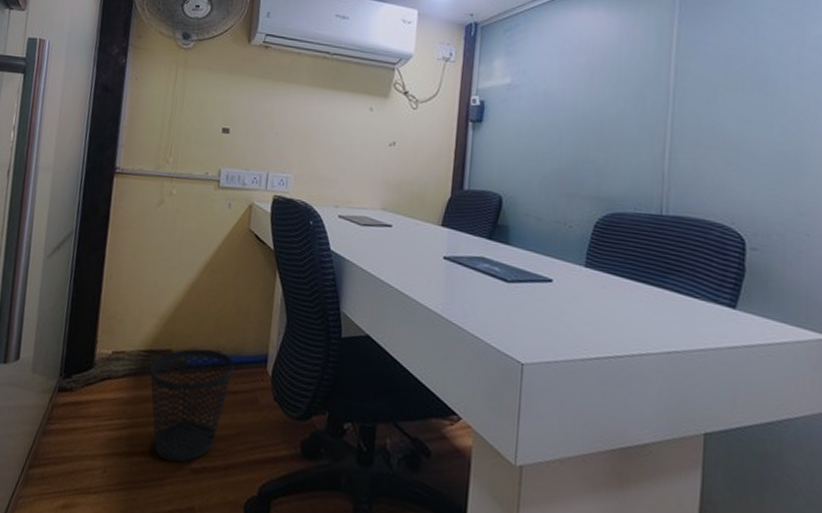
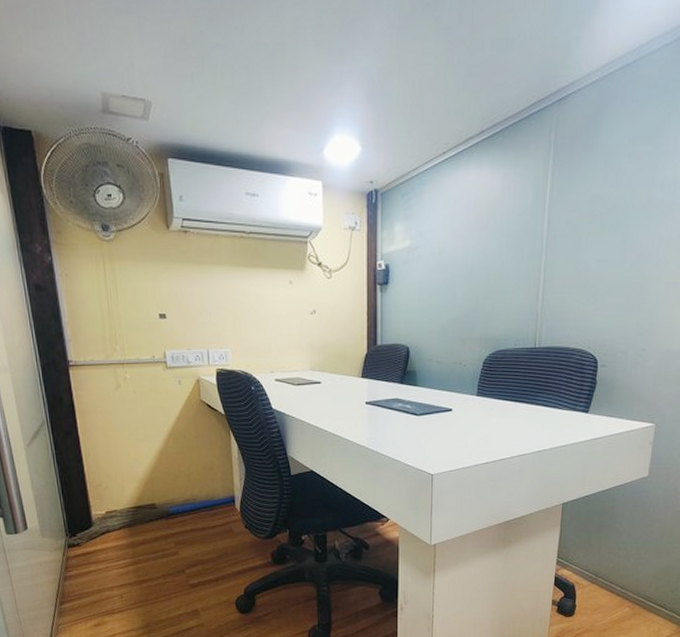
wastebasket: present [149,348,234,463] -> none [140,498,209,582]

